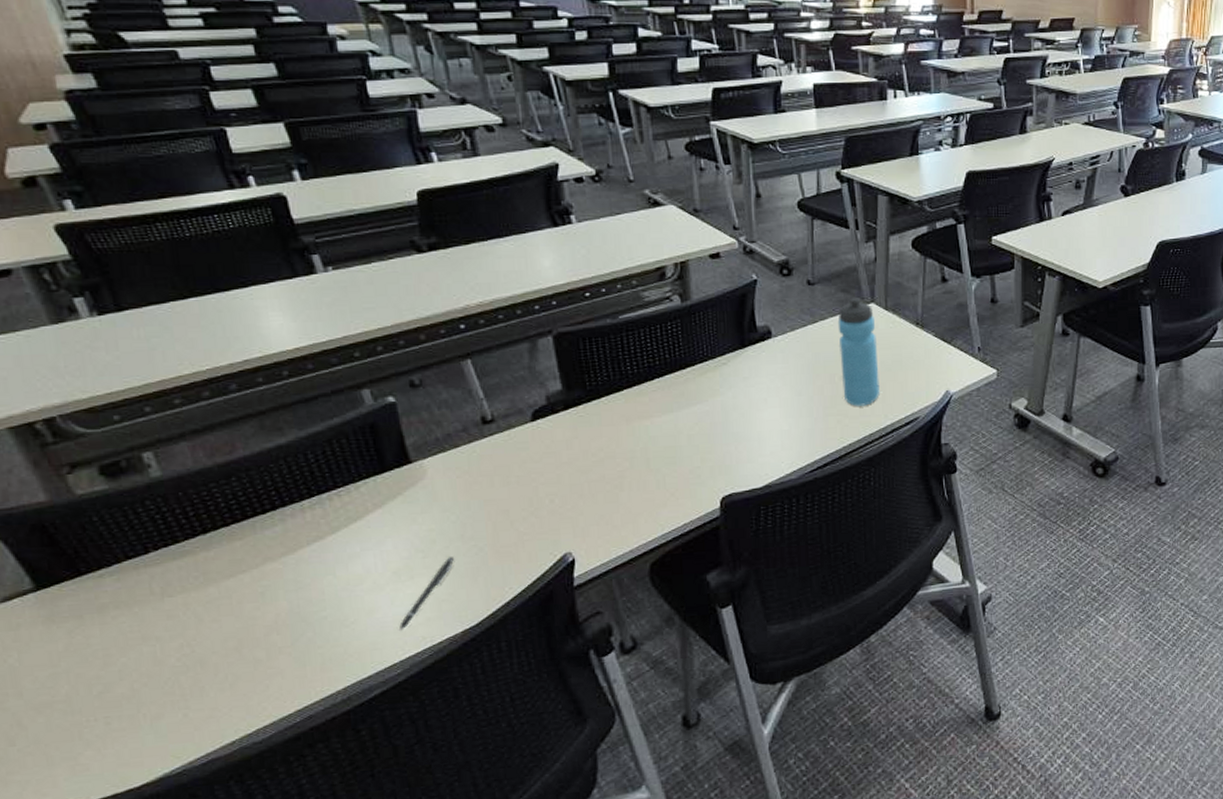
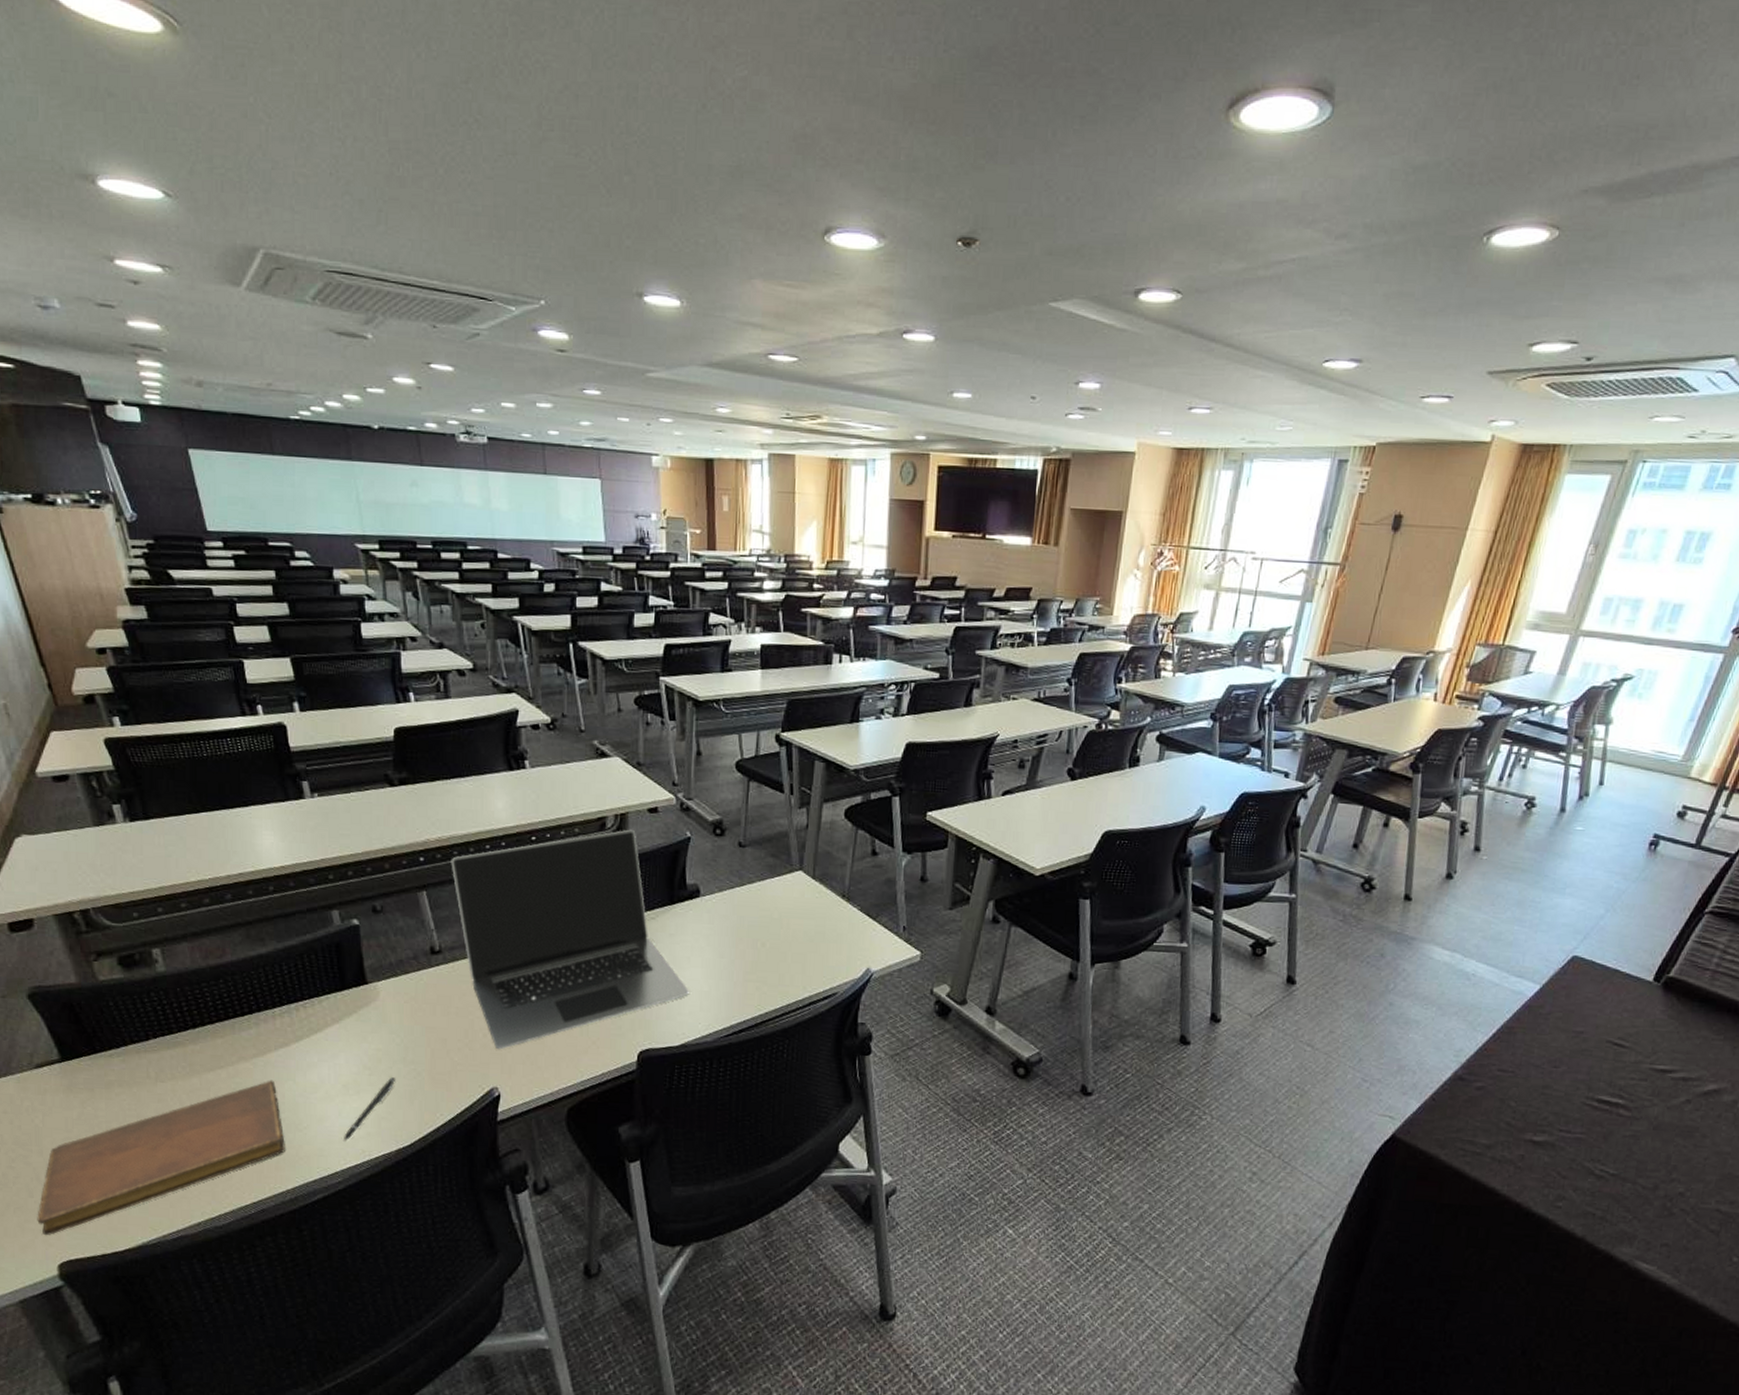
notebook: none [23,577,331,786] -> present [37,1080,285,1236]
laptop: none [496,277,769,514] -> present [451,829,689,1050]
water bottle: present [837,298,880,406] -> none [763,864,802,975]

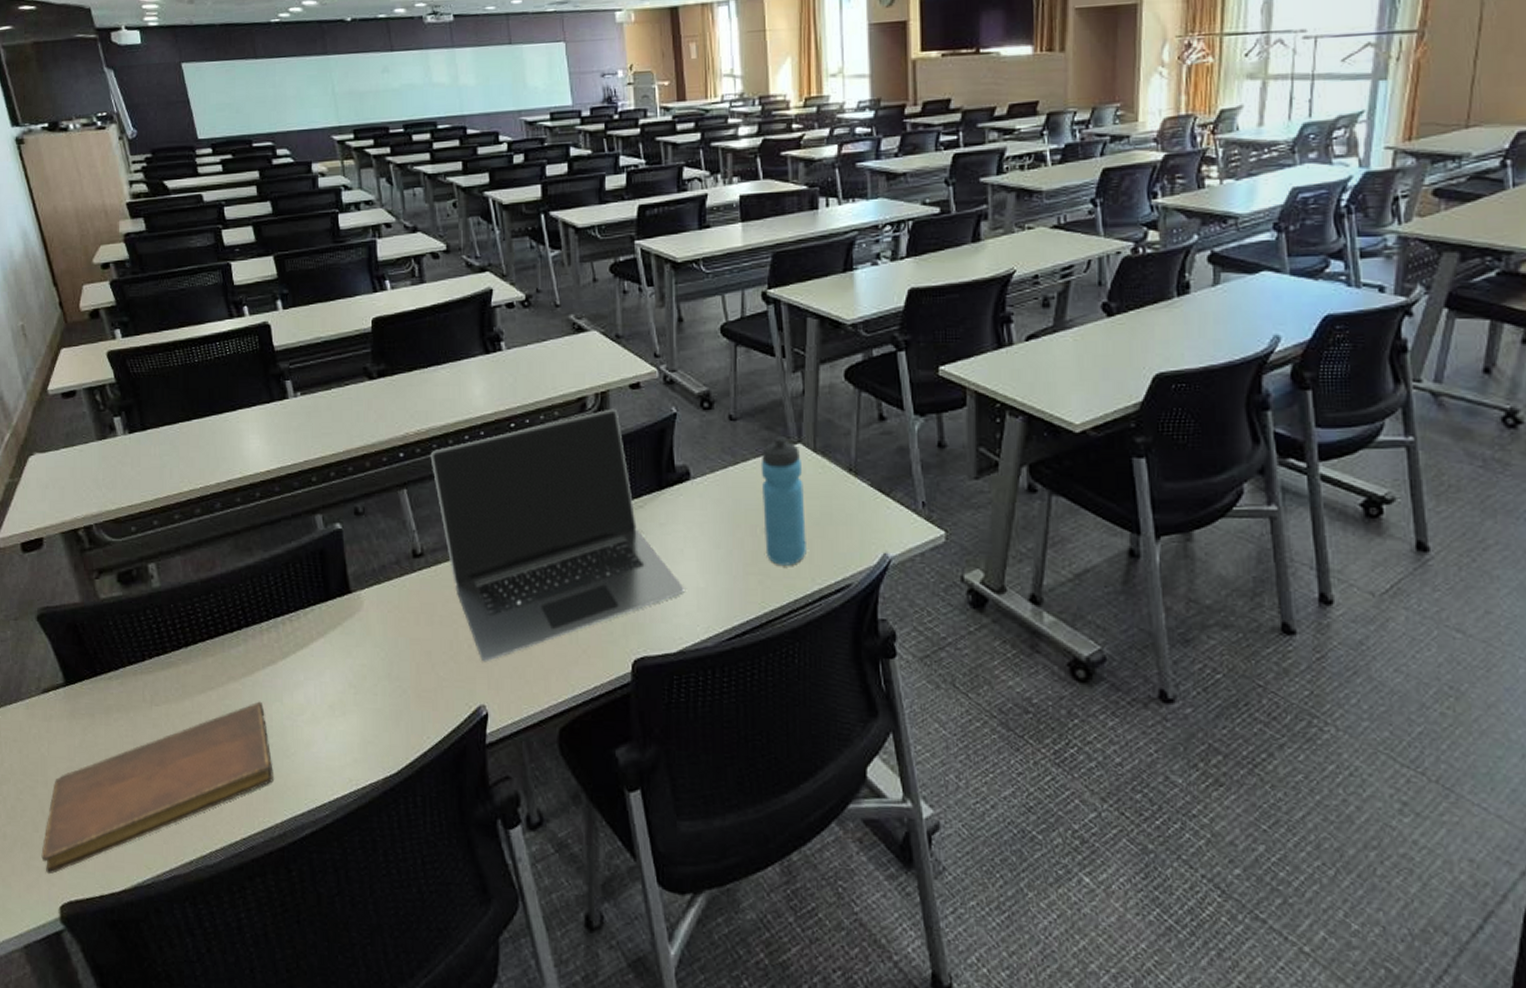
pen: present [342,1077,396,1141] -> none [329,696,382,769]
water bottle: none [763,864,802,975] -> present [760,437,806,566]

